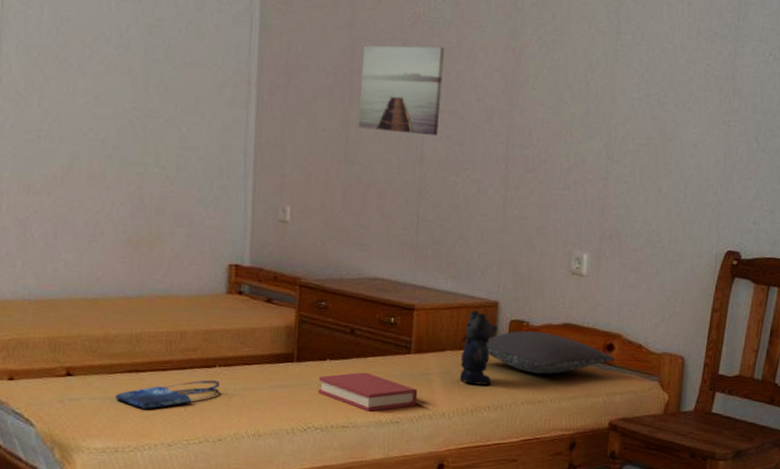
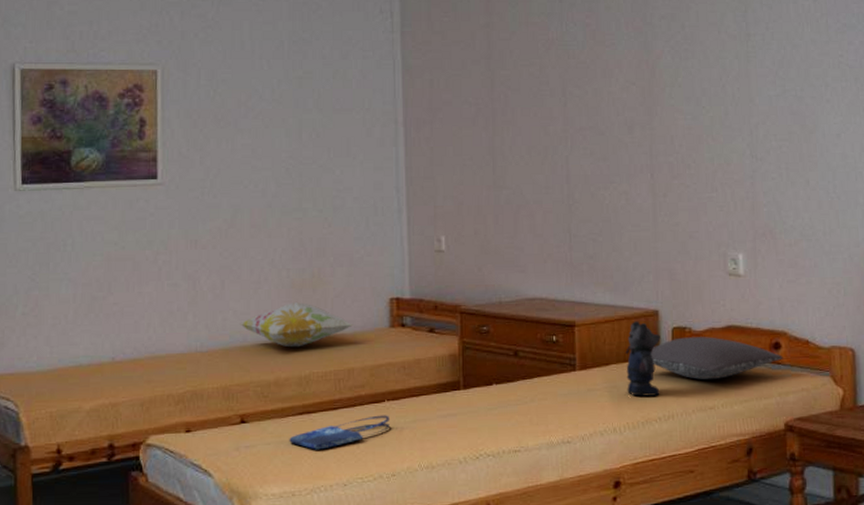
decorative pillow: none [71,259,190,305] -> present [240,302,354,348]
hardback book: present [317,372,418,411] -> none [486,393,587,433]
wall art: present [358,45,445,136] -> none [502,68,582,153]

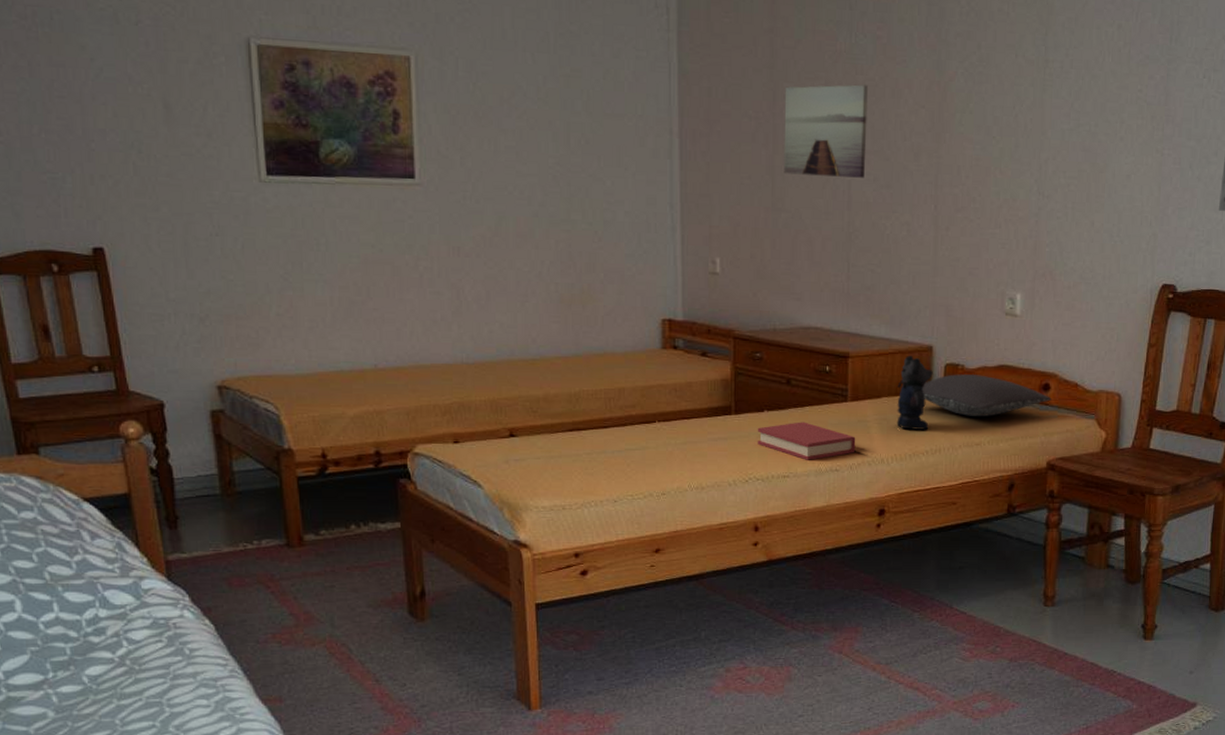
decorative pillow: present [240,302,354,348] -> none [507,318,625,364]
shopping bag: present [289,415,391,450] -> none [559,435,661,466]
hardback book: none [486,393,587,433] -> present [757,422,856,460]
wall art: none [502,68,582,153] -> present [783,84,868,178]

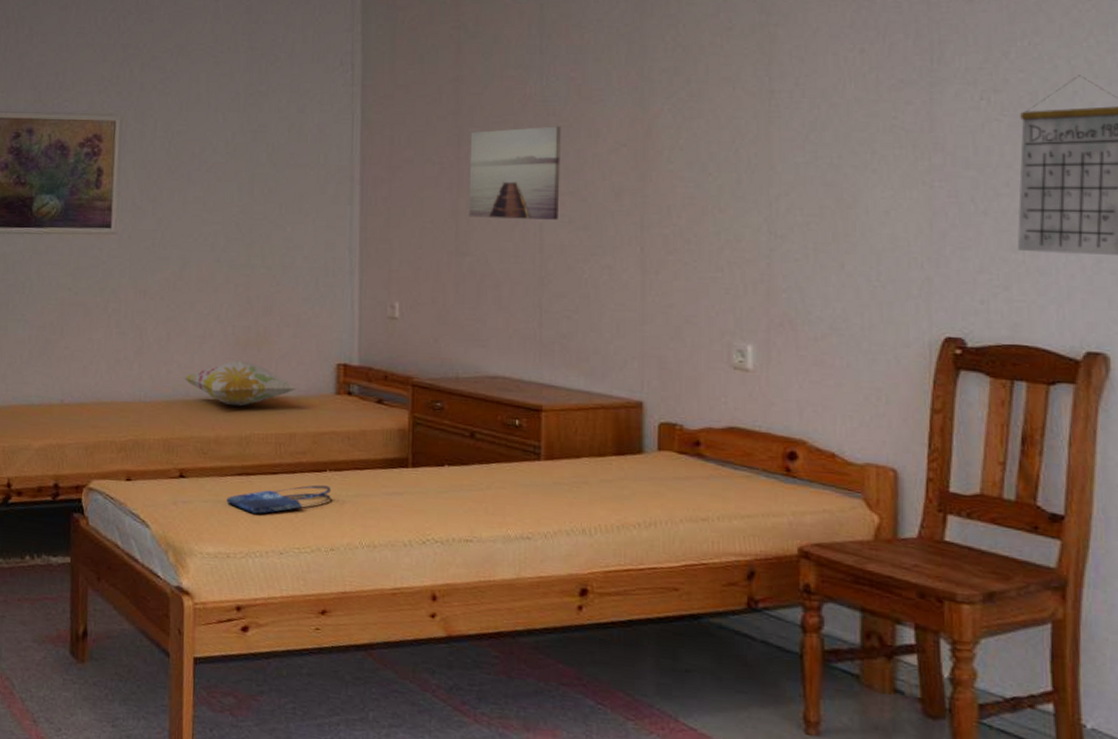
decorative pillow: none [507,318,625,364] -> present [183,360,298,407]
shopping bag: none [559,435,661,466] -> present [226,485,331,514]
hardback book: present [757,422,856,460] -> none [436,480,551,525]
bear: present [896,355,933,430] -> none [600,411,644,499]
pillow: present [922,374,1051,417] -> none [630,435,800,487]

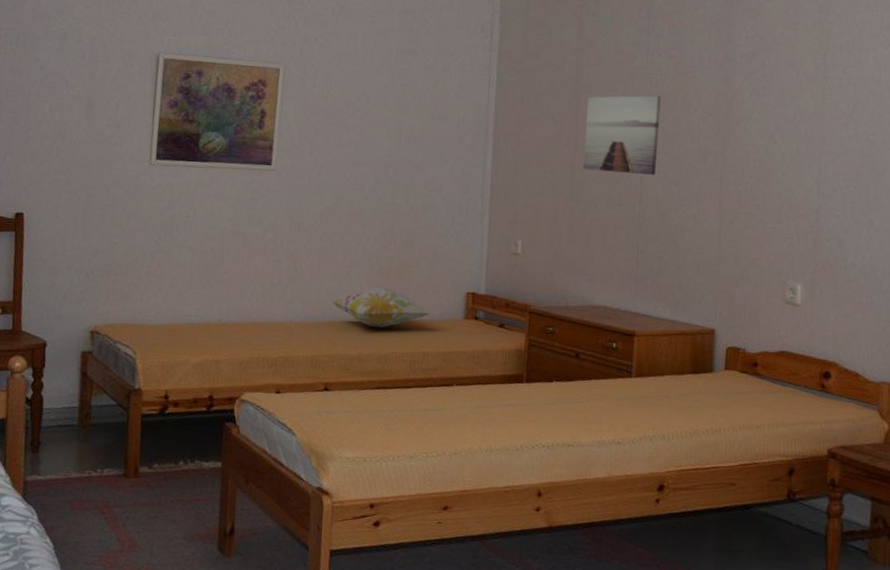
shopping bag: present [226,485,331,514] -> none [365,397,457,423]

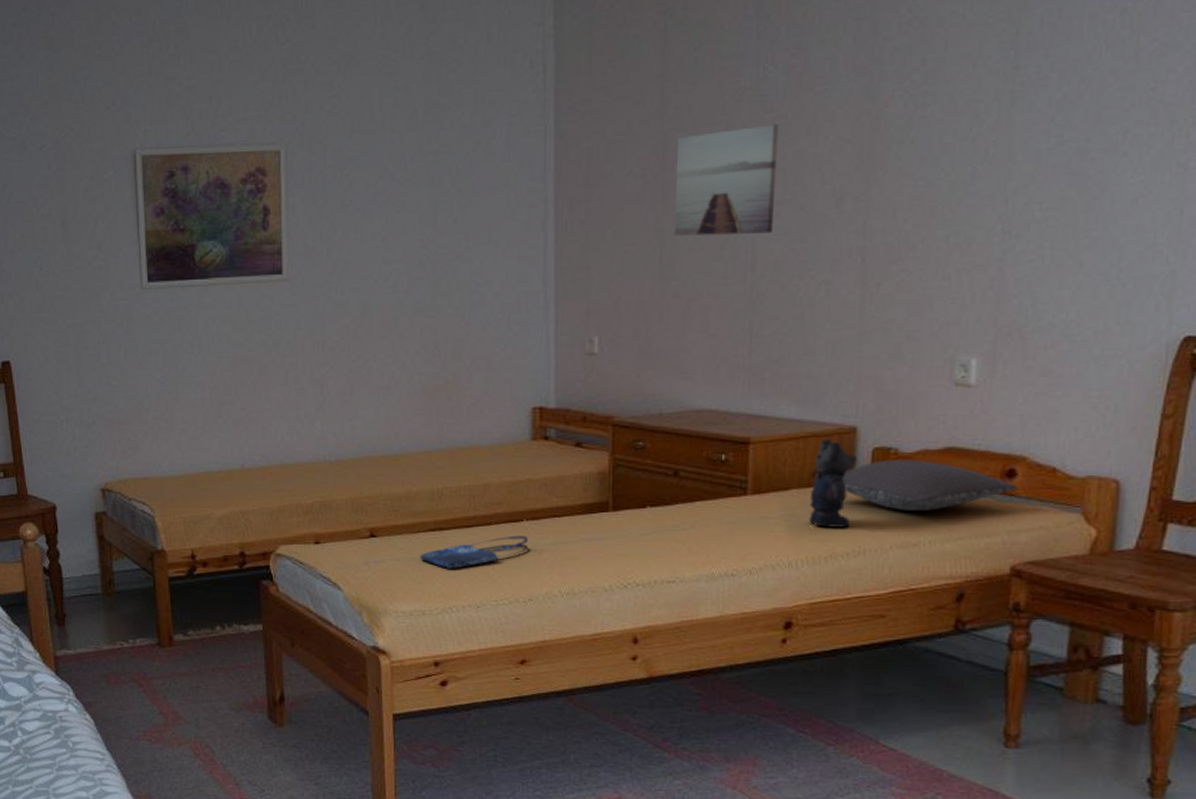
decorative pillow: present [331,287,432,328] -> none [369,411,491,460]
shopping bag: none [365,397,457,423] -> present [420,535,529,569]
bear: none [678,337,715,410] -> present [809,439,857,528]
pillow: none [703,357,832,401] -> present [842,460,1018,511]

